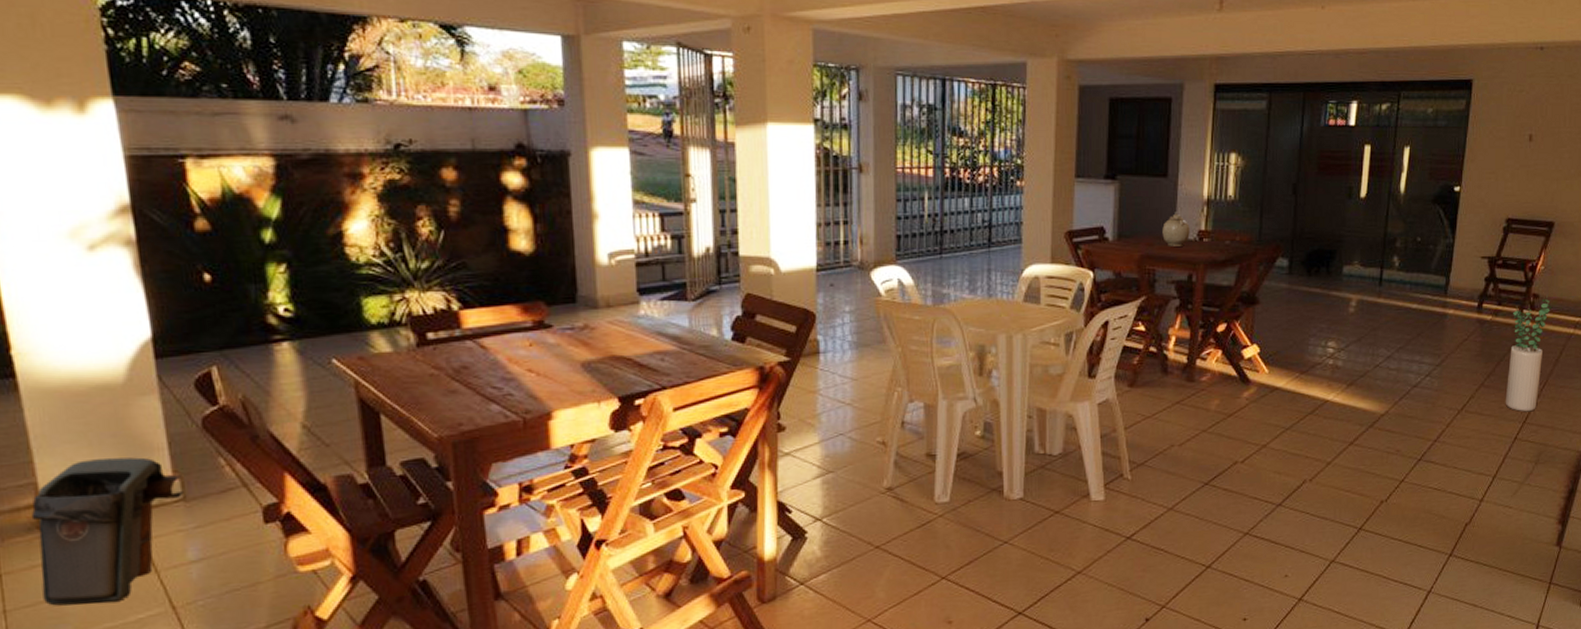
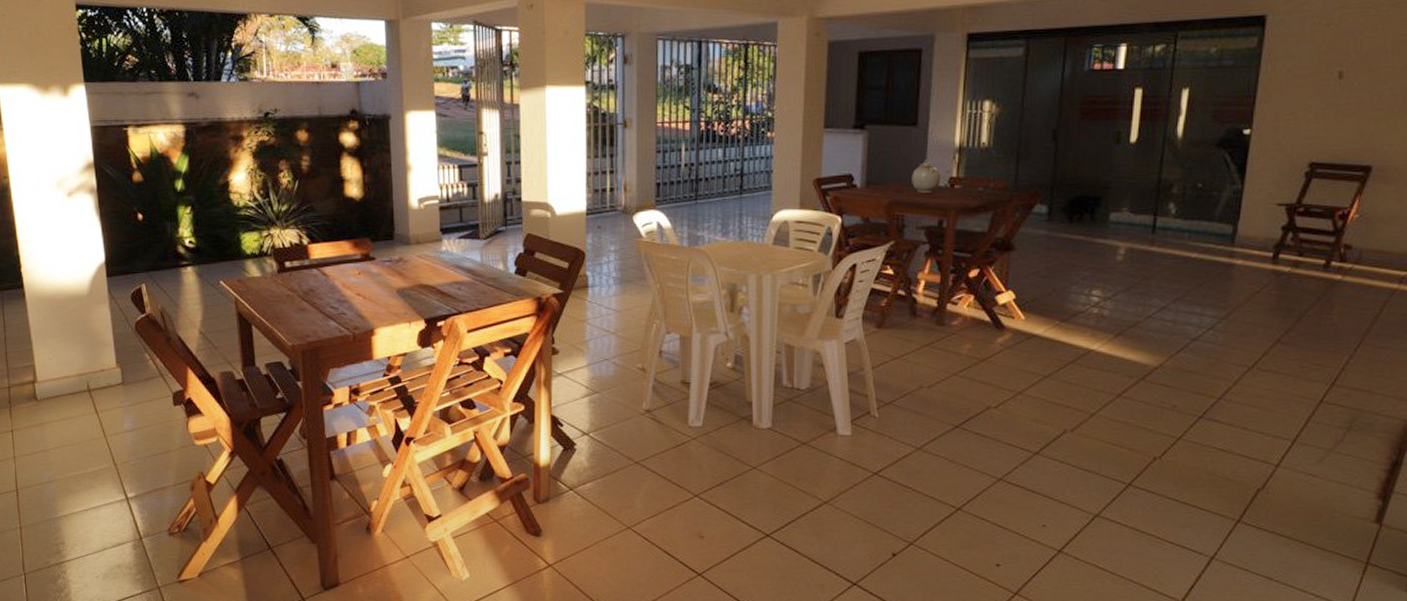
trash can: present [31,457,184,606] -> none [31,350,123,457]
vase: present [1505,293,1552,412] -> none [1308,244,1369,373]

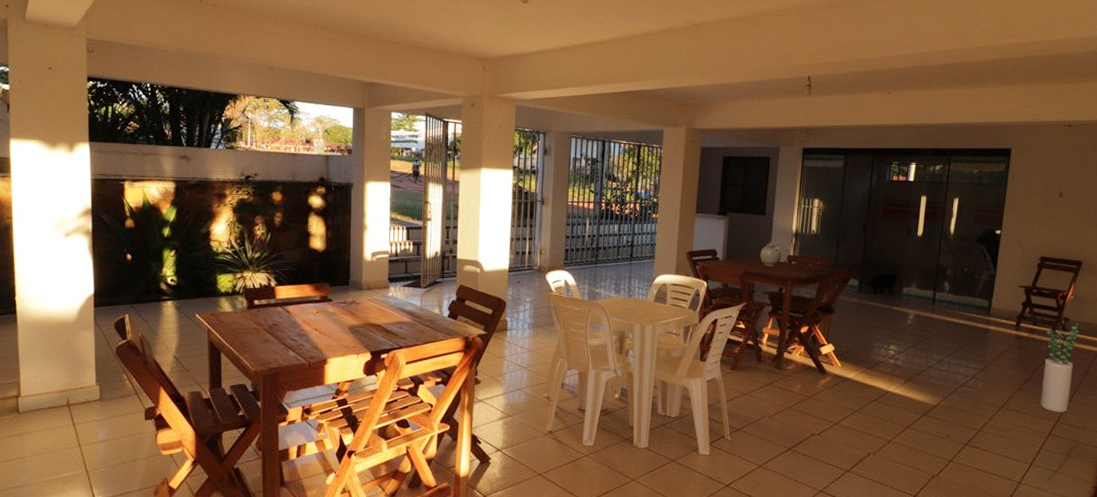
vase: none [1308,244,1369,373] -> present [1040,318,1081,413]

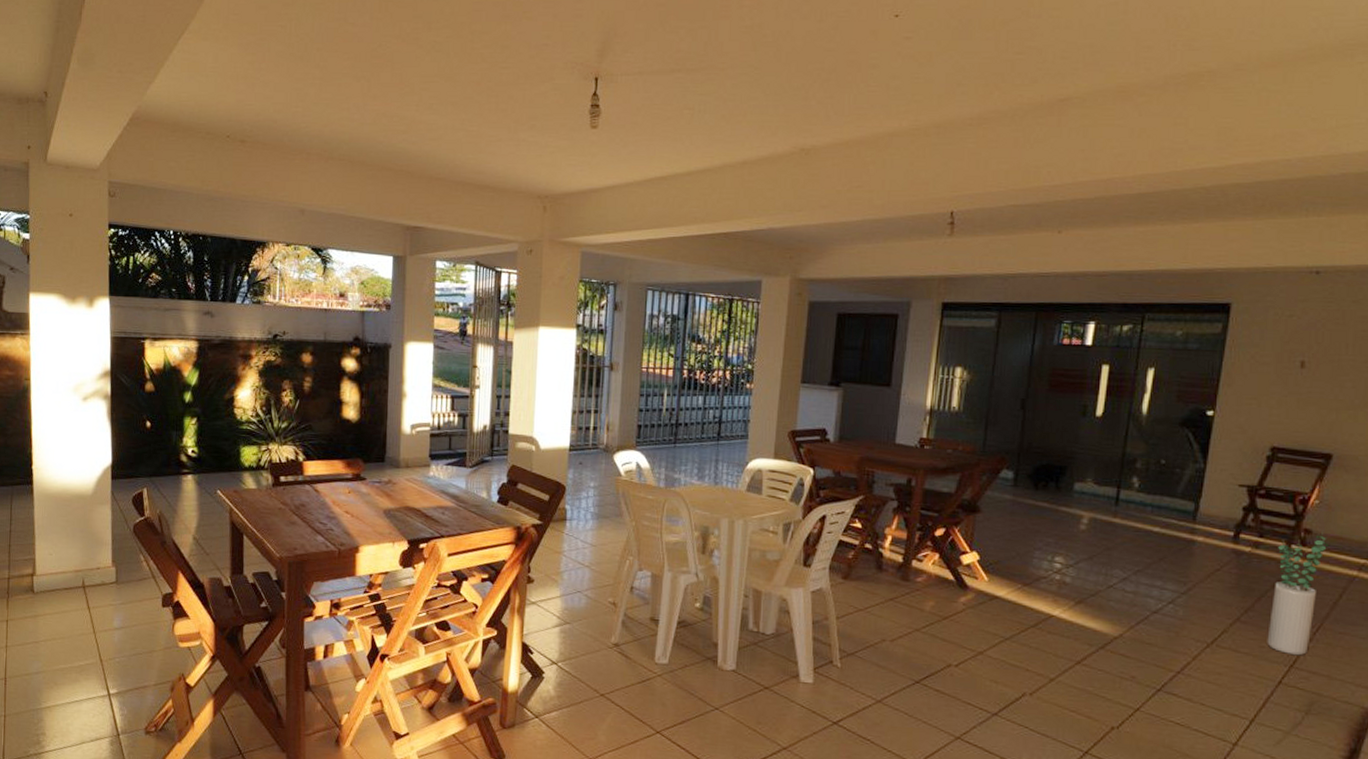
teapot: present [760,241,781,267] -> none [883,419,911,452]

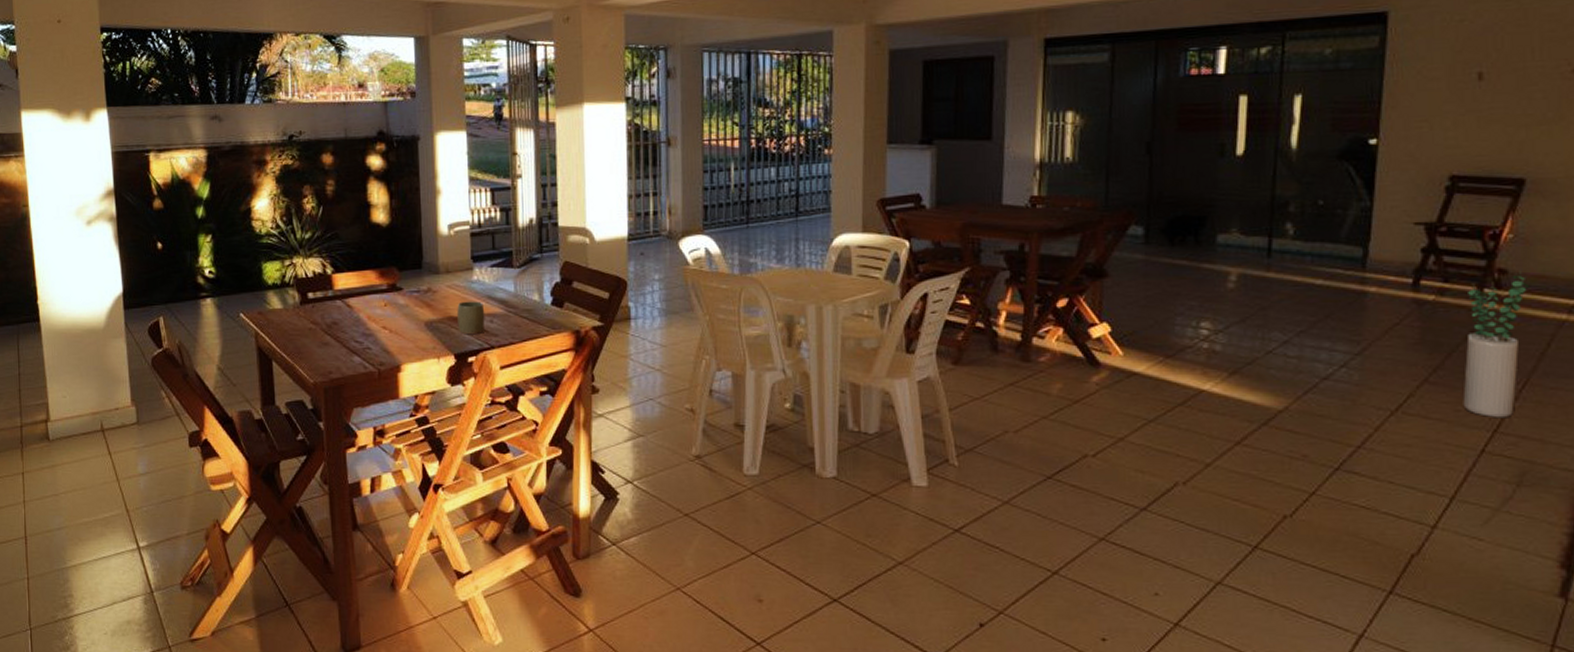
mug: none [413,494,438,524] -> present [457,301,485,335]

